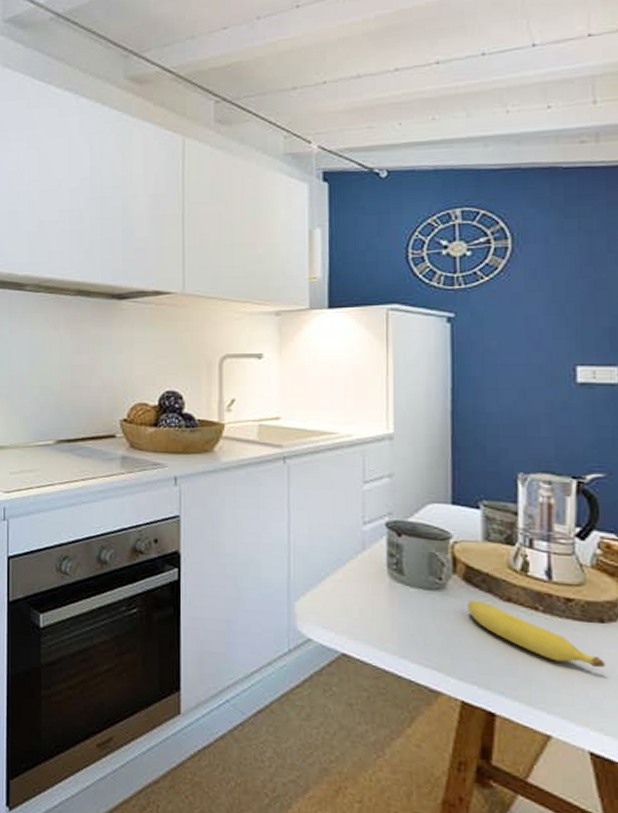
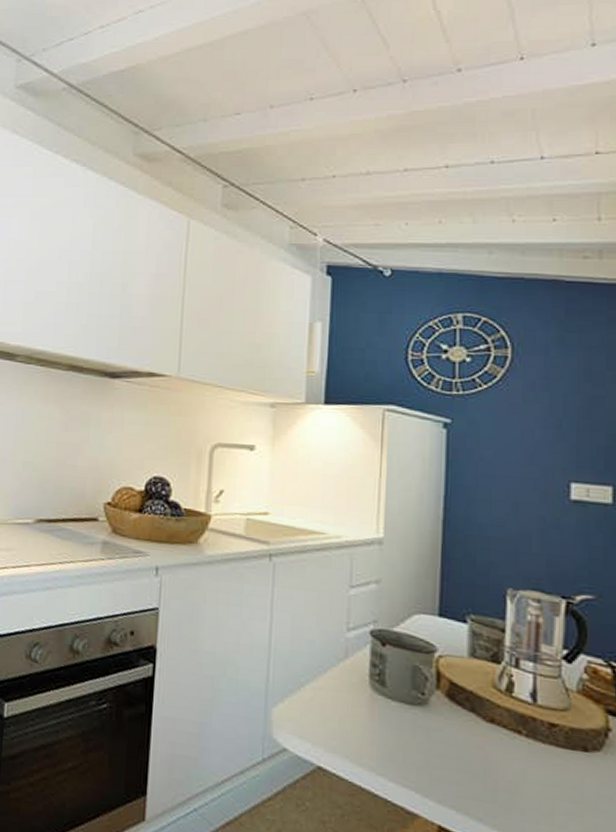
fruit: present [467,600,606,668] -> none [449,719,588,800]

